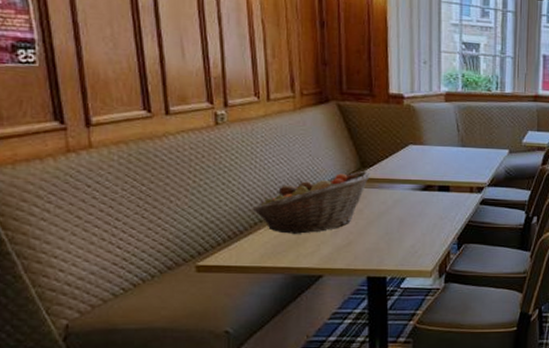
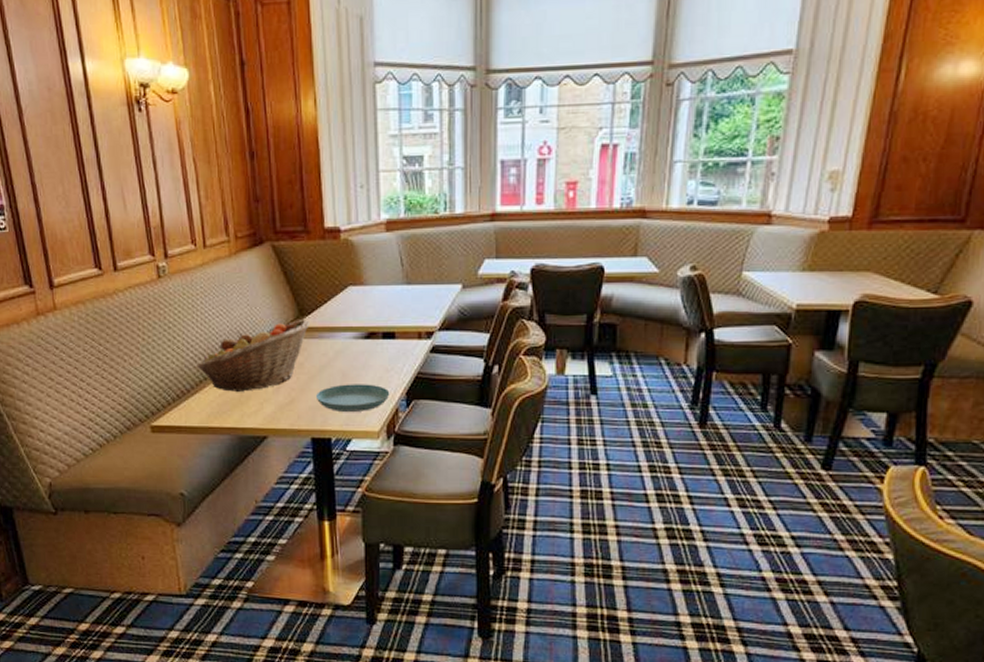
saucer: none [373,229,443,254] -> present [315,384,390,413]

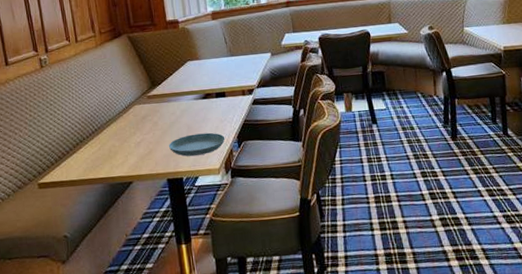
fruit basket: present [197,318,311,393] -> none [74,88,161,150]

